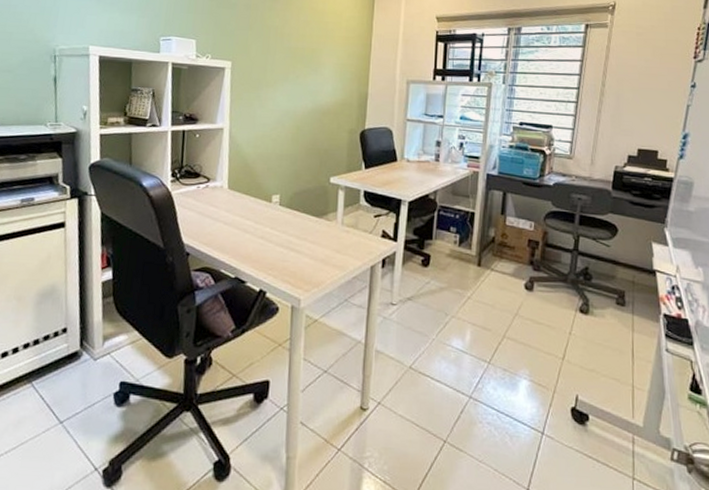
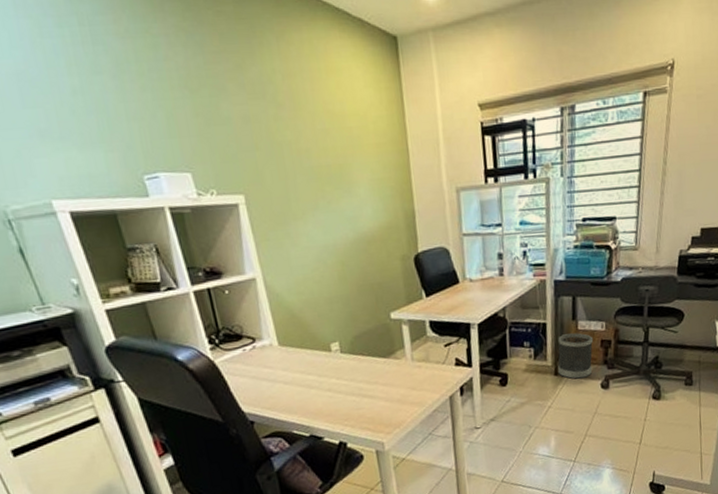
wastebasket: none [482,227,521,275] -> present [558,332,594,380]

